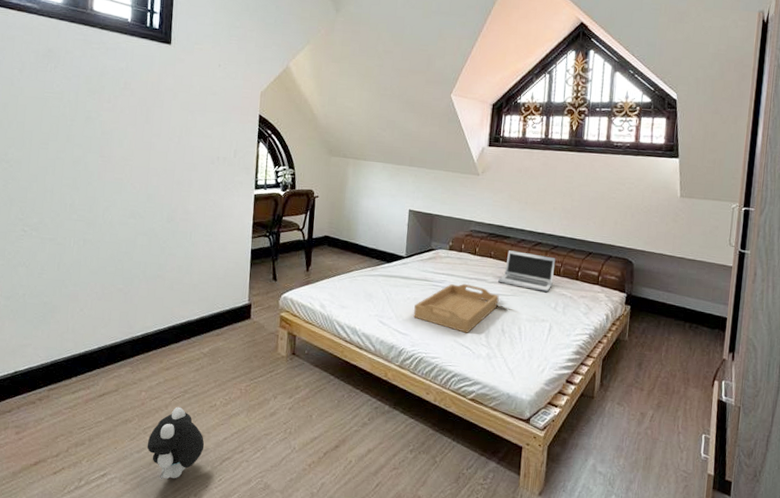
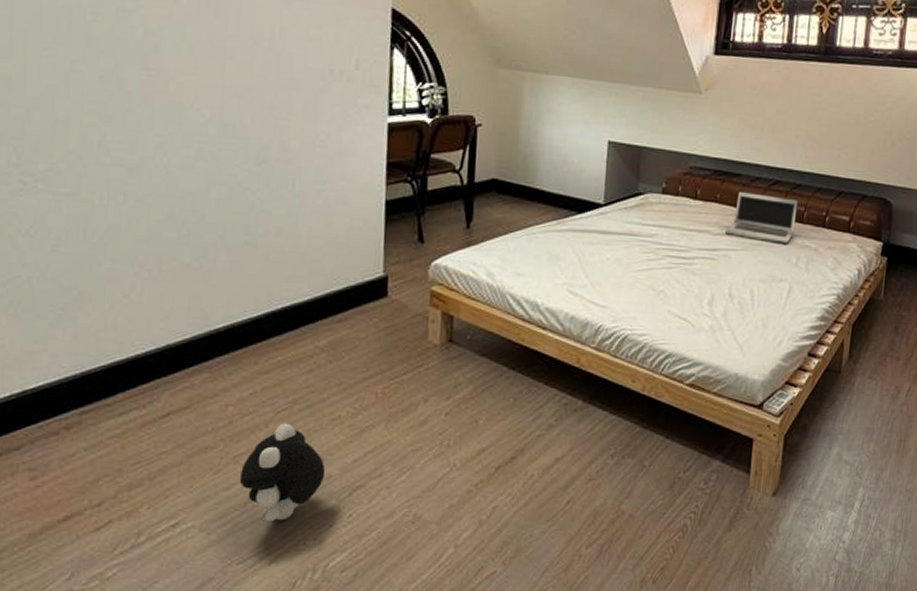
serving tray: present [413,283,499,333] -> none [614,236,727,301]

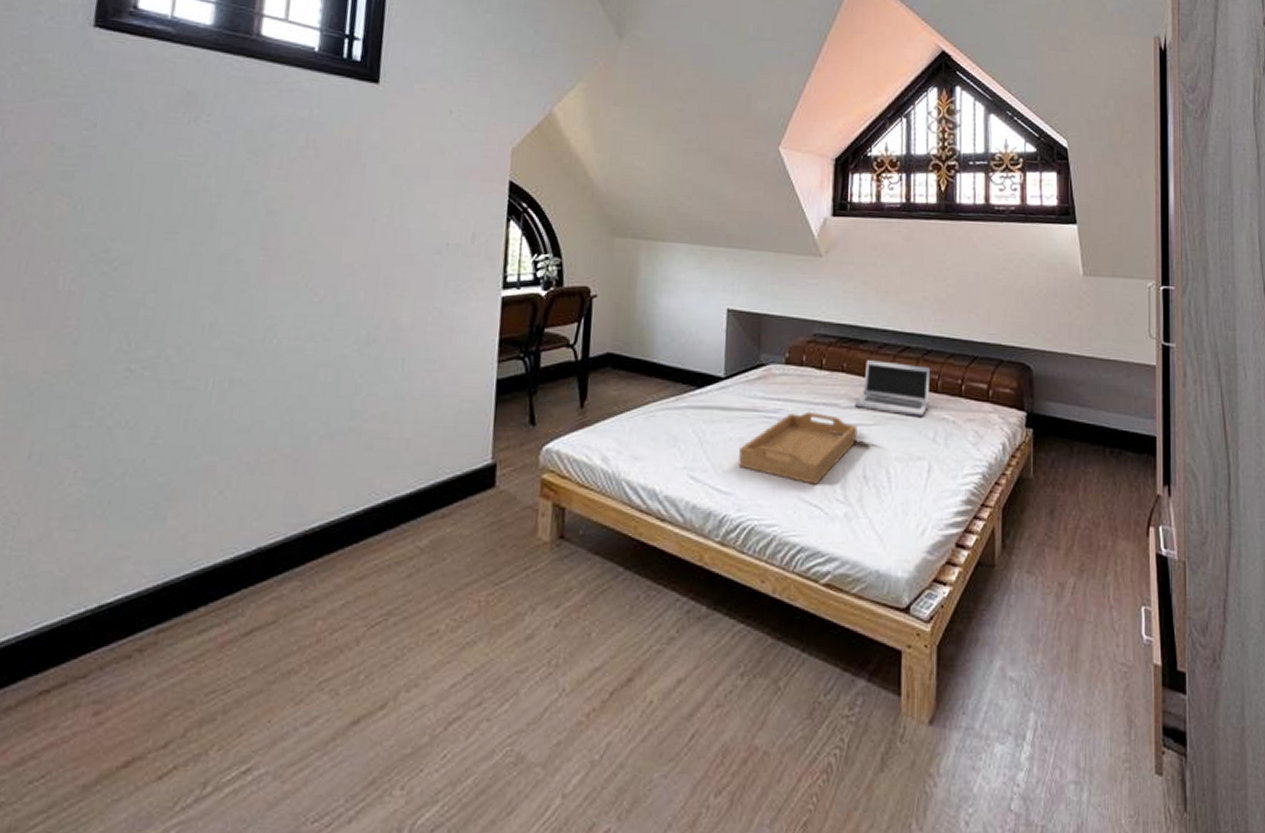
plush toy: present [239,423,326,524] -> none [322,640,419,768]
serving tray: none [614,236,727,301] -> present [738,411,857,485]

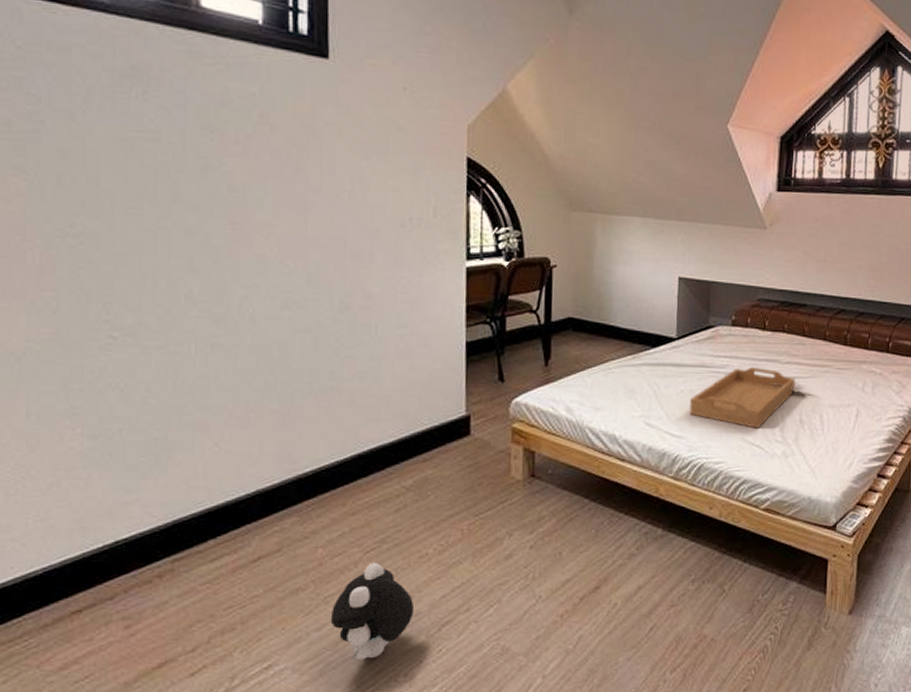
plush toy: none [322,640,419,768] -> present [330,562,415,662]
laptop: present [855,360,931,418] -> none [794,322,863,371]

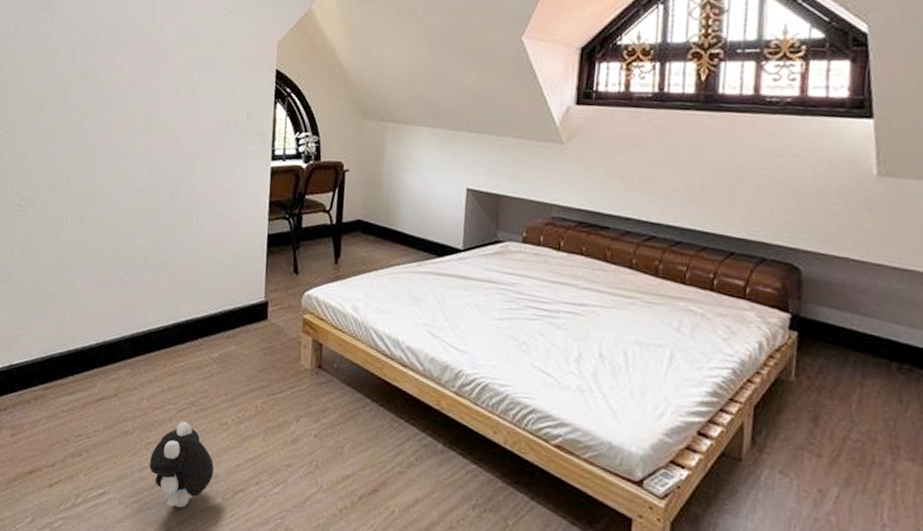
serving tray: present [689,366,796,428] -> none [474,288,595,356]

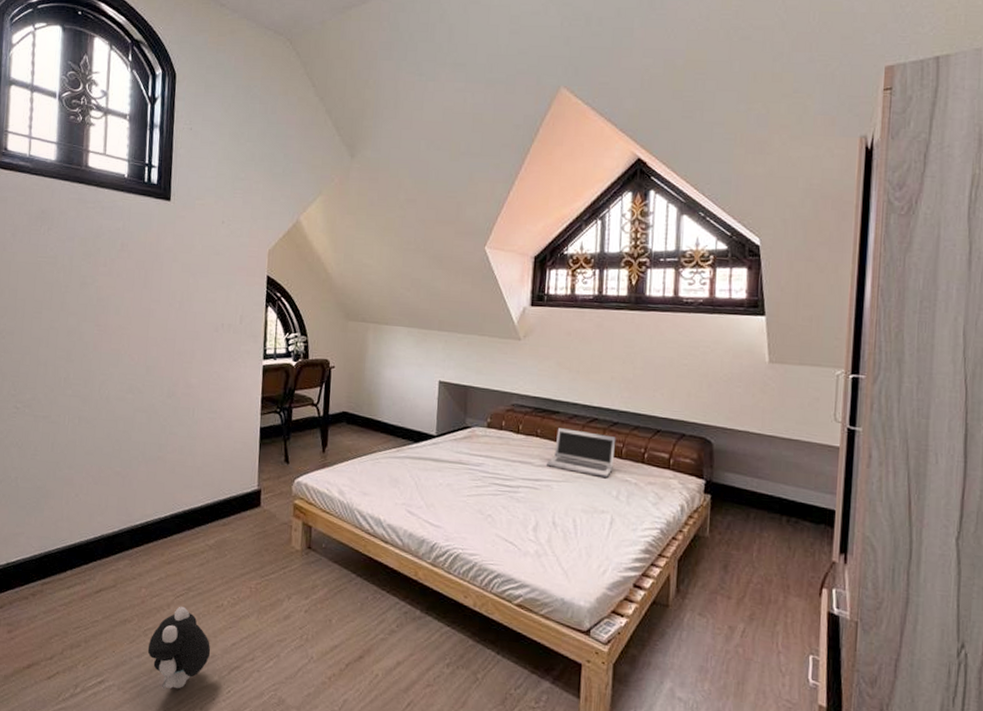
laptop: none [593,246,679,307] -> present [547,428,616,479]

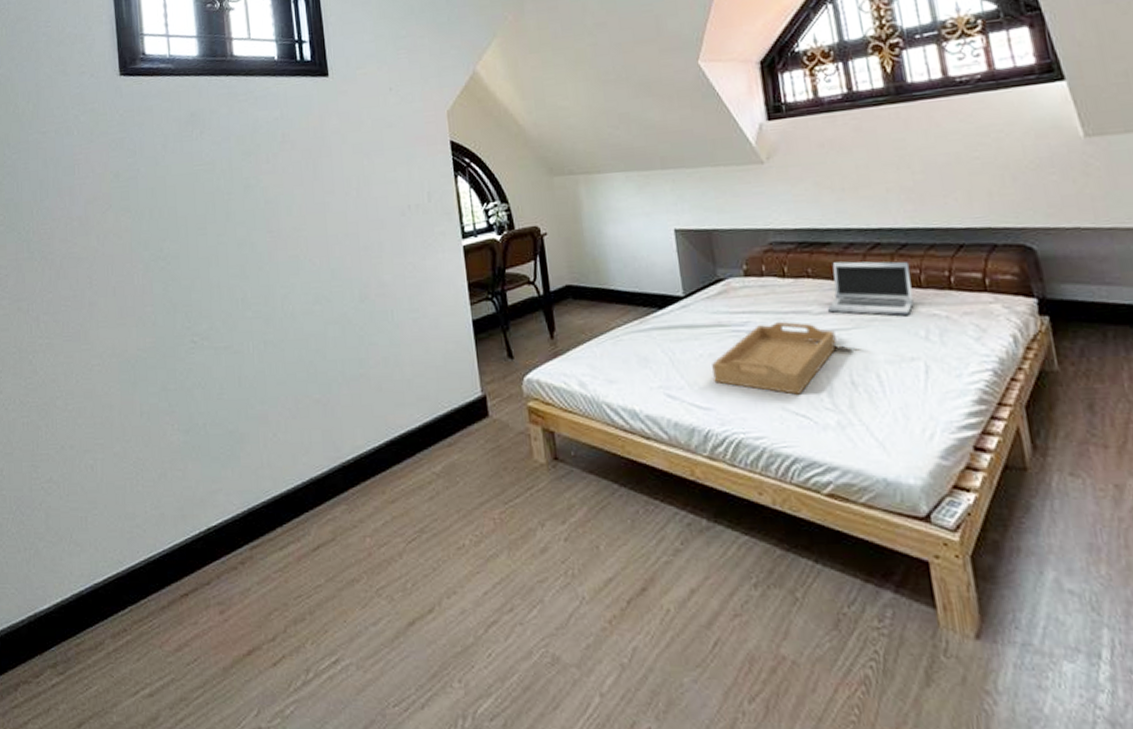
plush toy: present [147,606,211,690] -> none [384,553,460,662]
serving tray: none [446,467,548,526] -> present [711,321,837,395]

